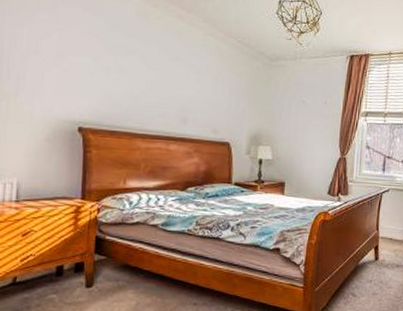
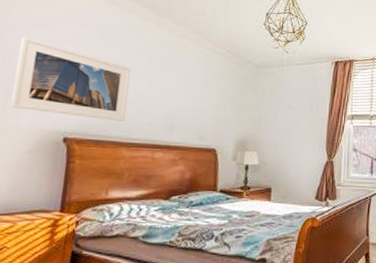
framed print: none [23,21,141,112] -> present [11,37,132,121]

